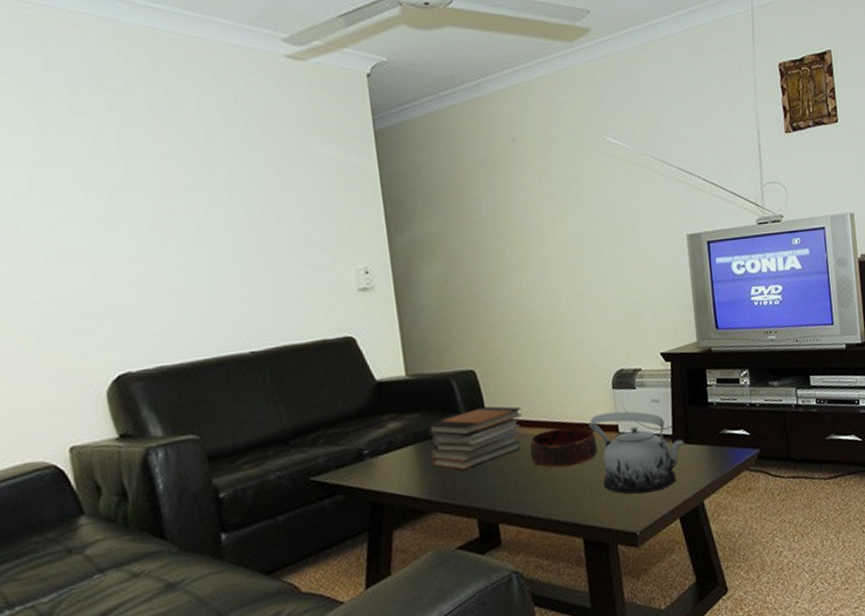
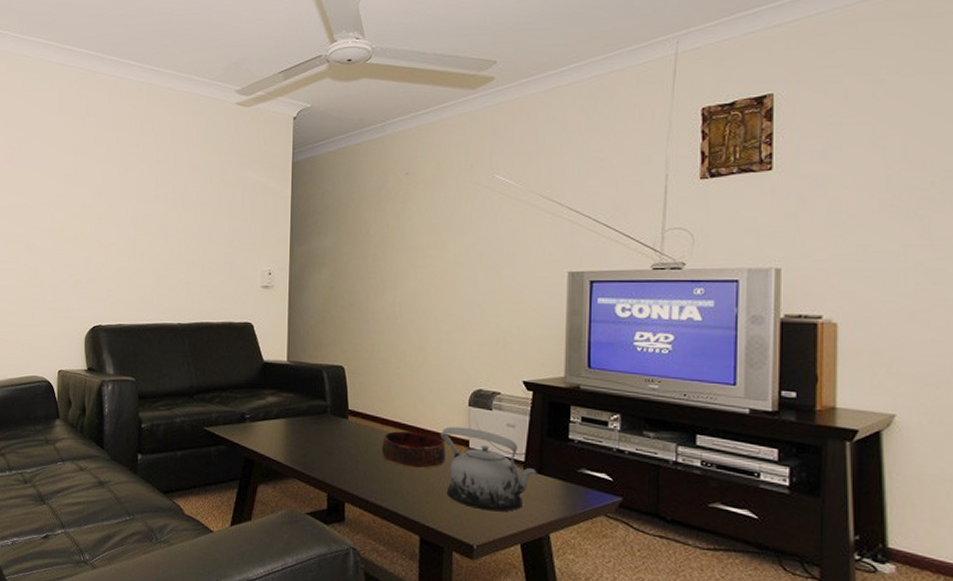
book stack: present [427,406,522,470] -> none [297,398,379,449]

